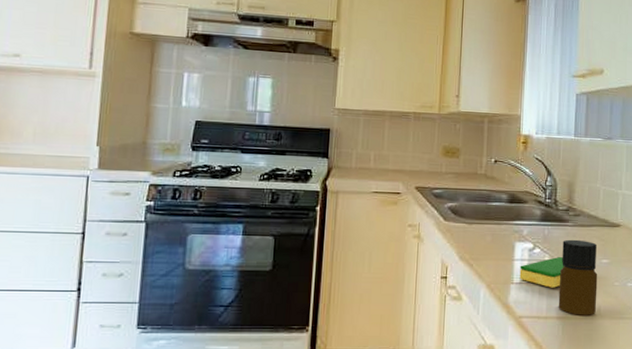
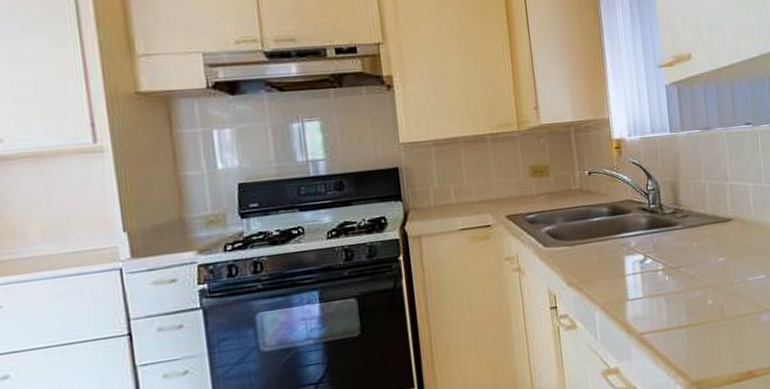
dish sponge: present [519,256,564,288] -> none [633,262,680,298]
bottle: present [558,239,598,315] -> none [674,241,719,321]

